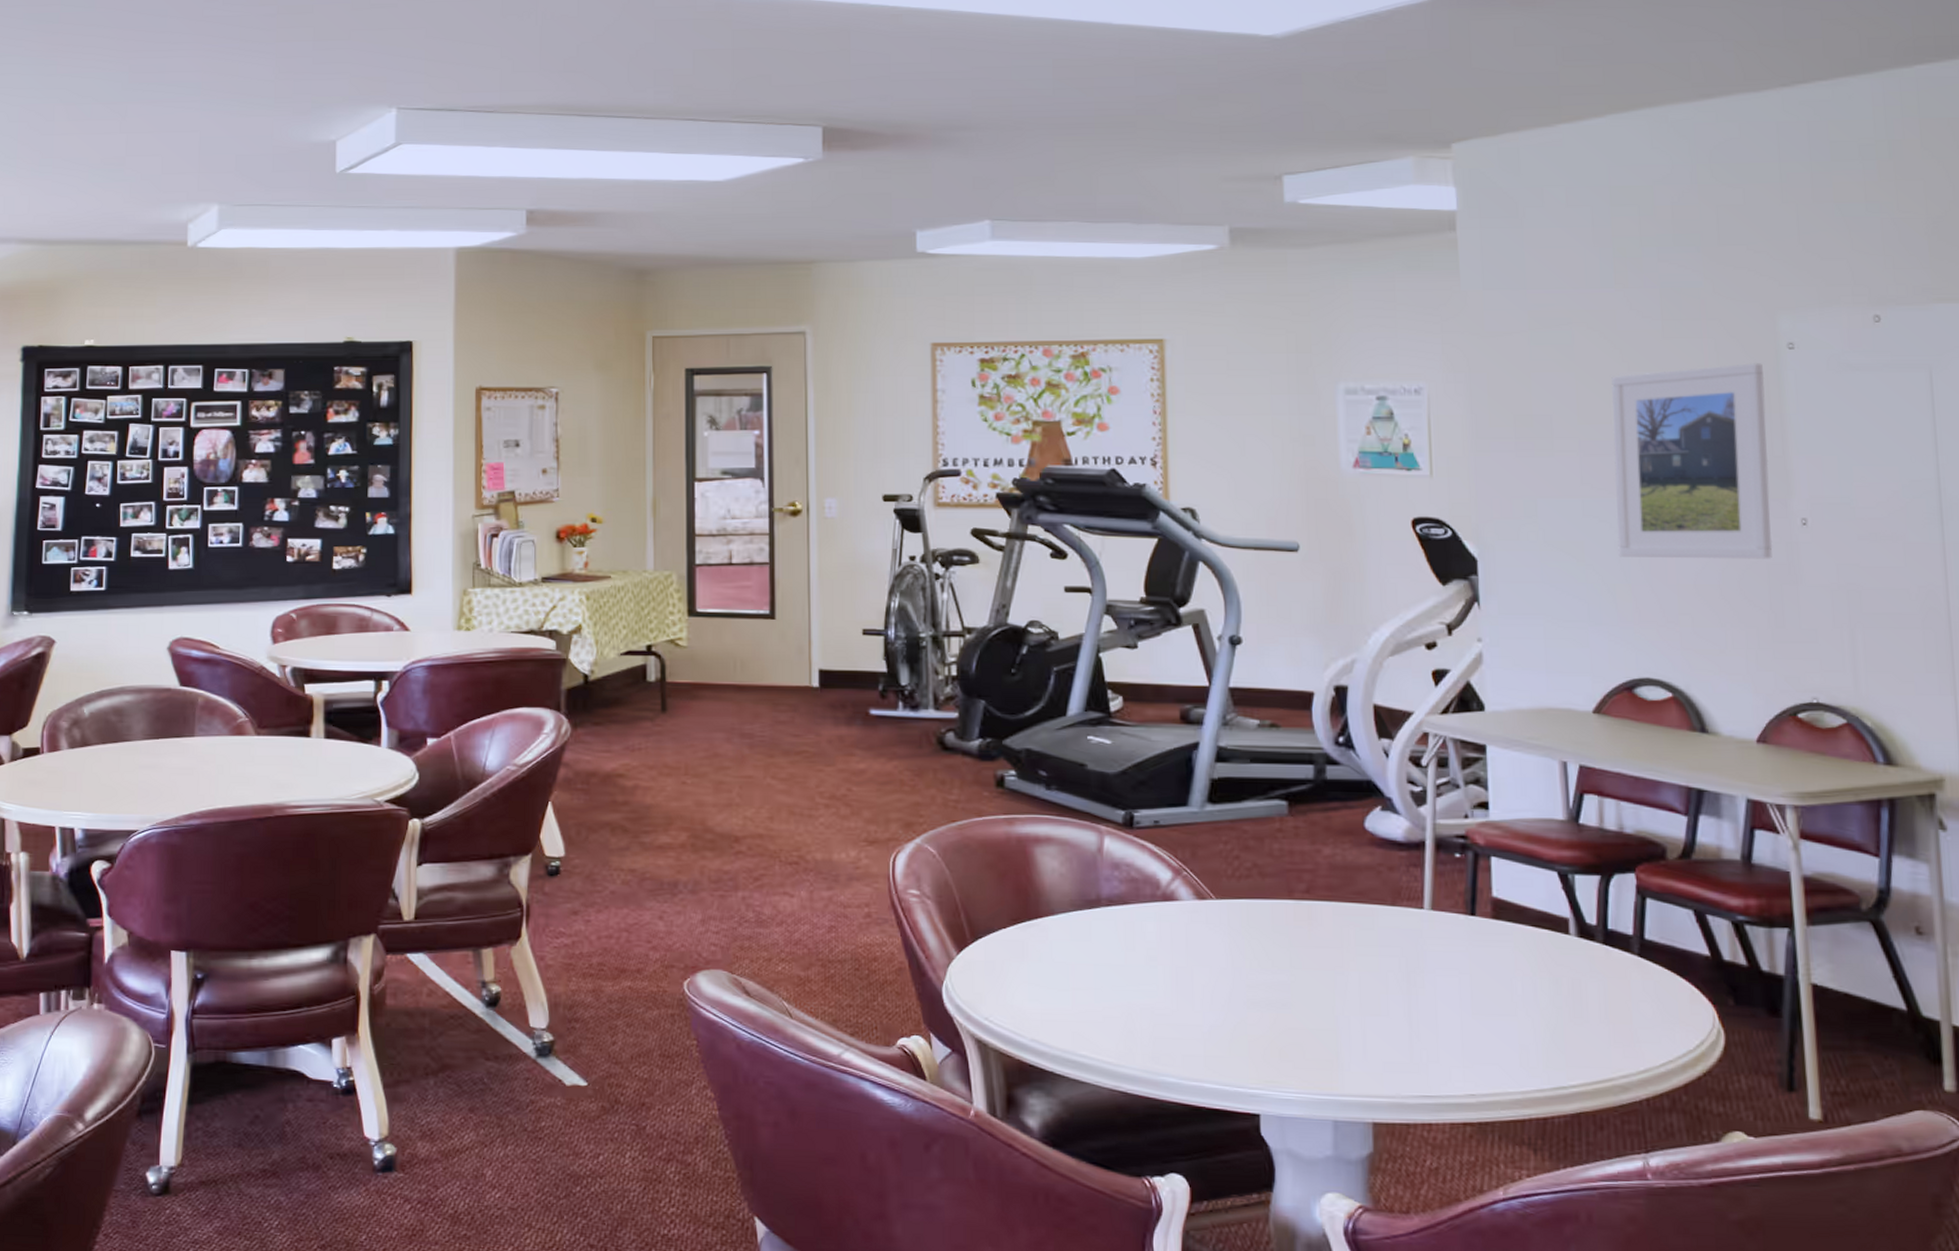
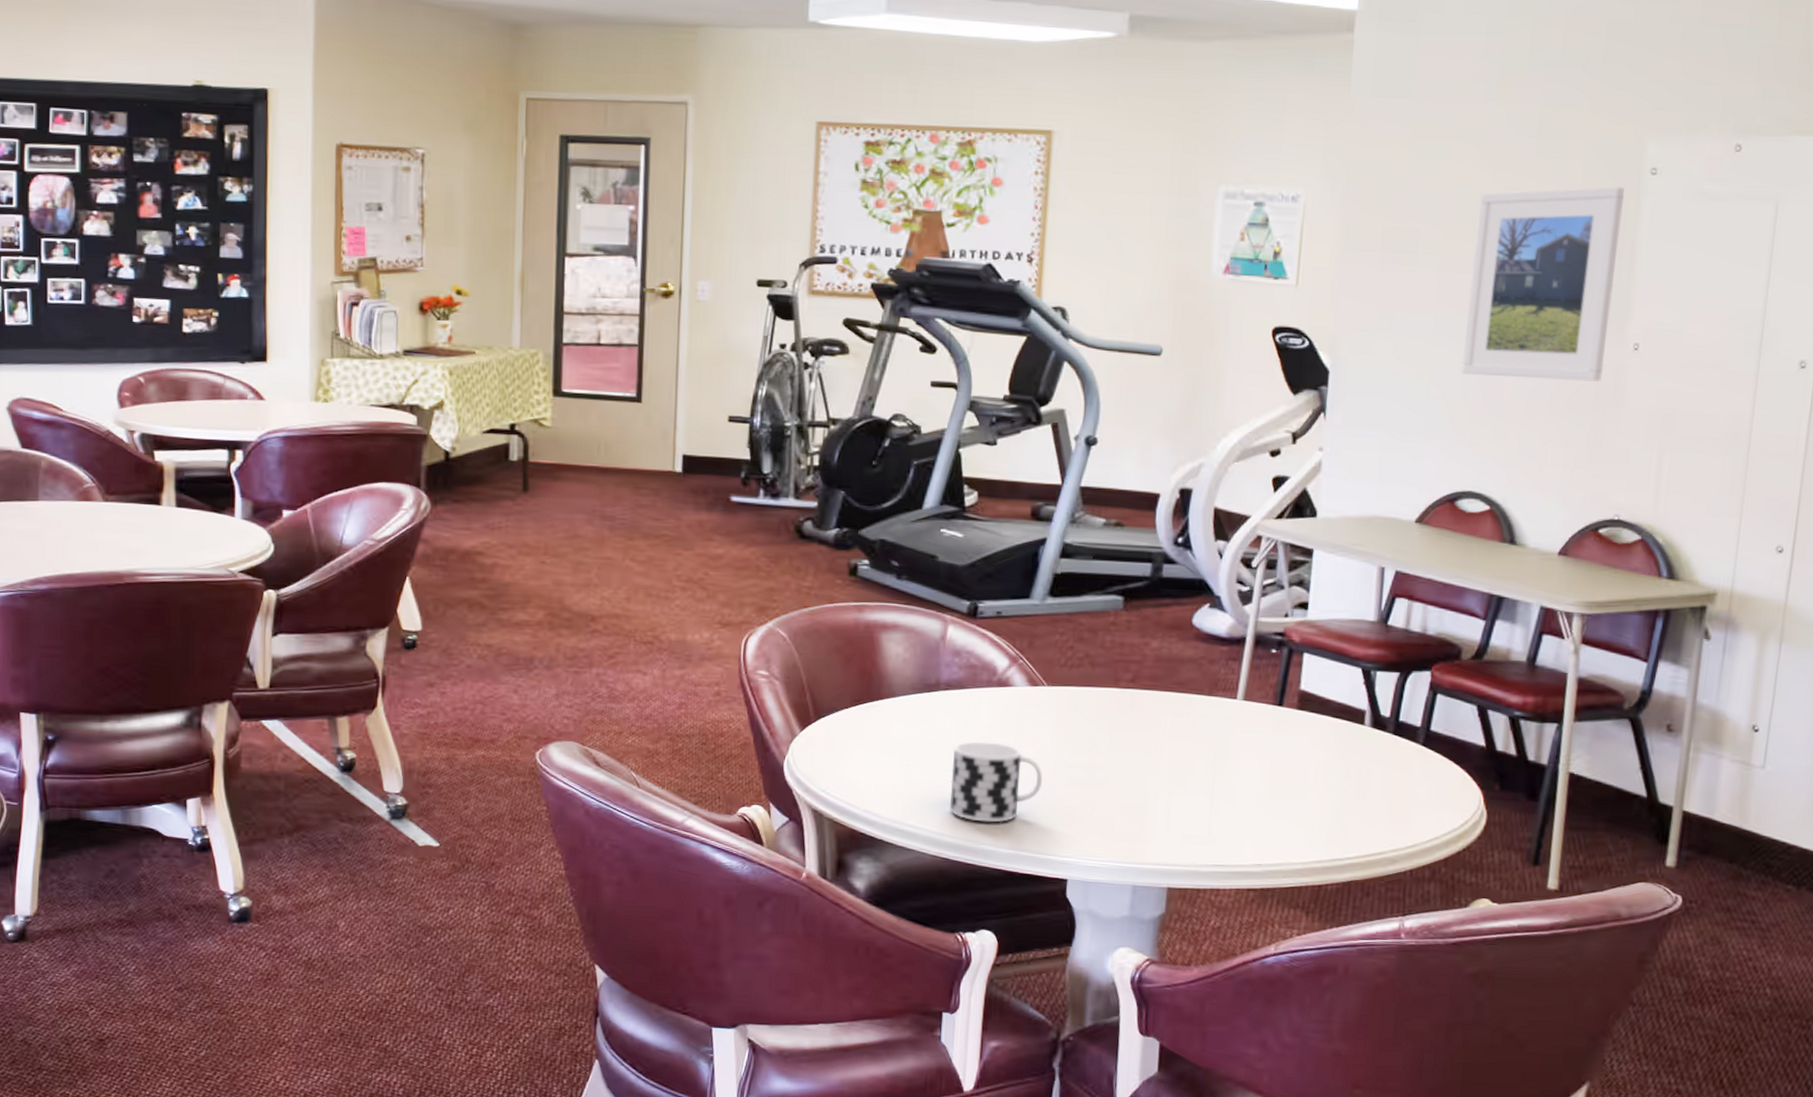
cup: none [1121,961,1222,1052] -> present [950,741,1043,823]

